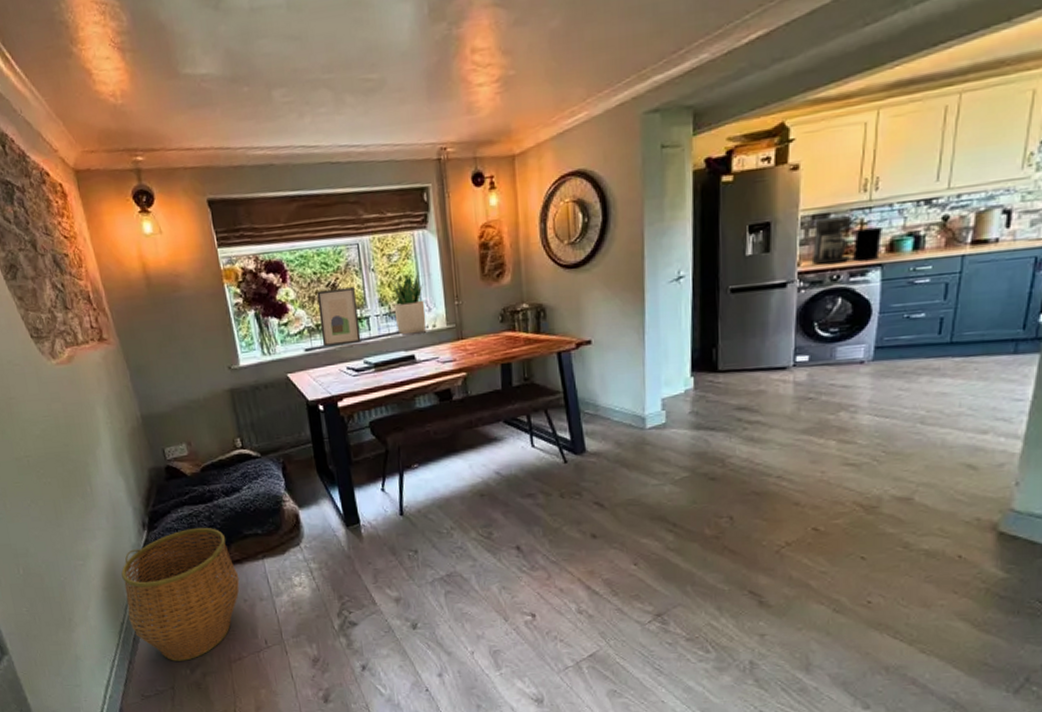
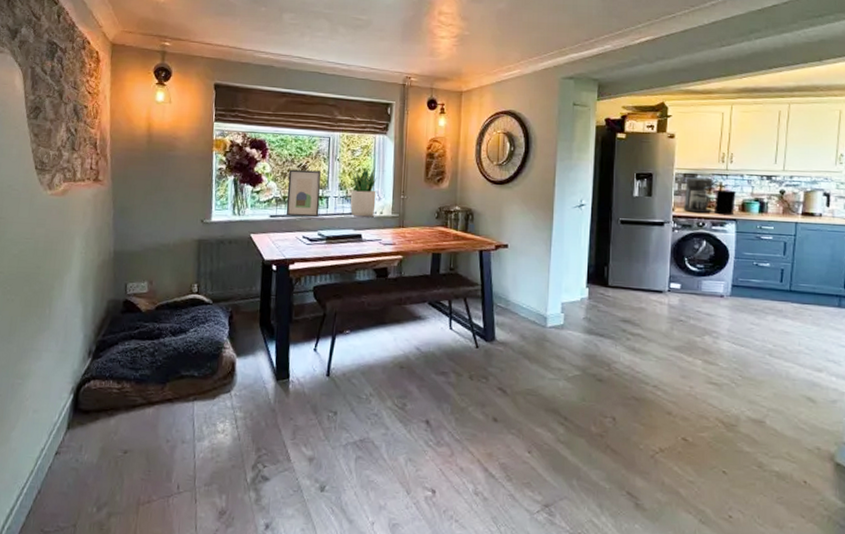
basket: present [121,527,240,661] -> none [50,362,167,498]

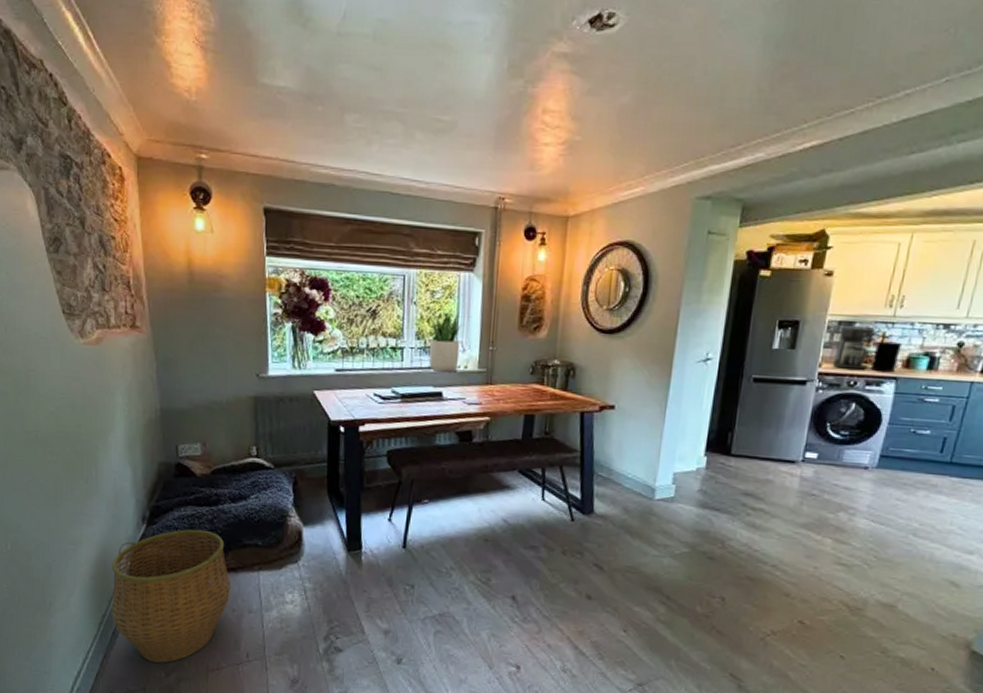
basket: none [50,362,167,498] -> present [111,529,232,663]
picture frame: present [285,169,322,217] -> none [353,314,395,372]

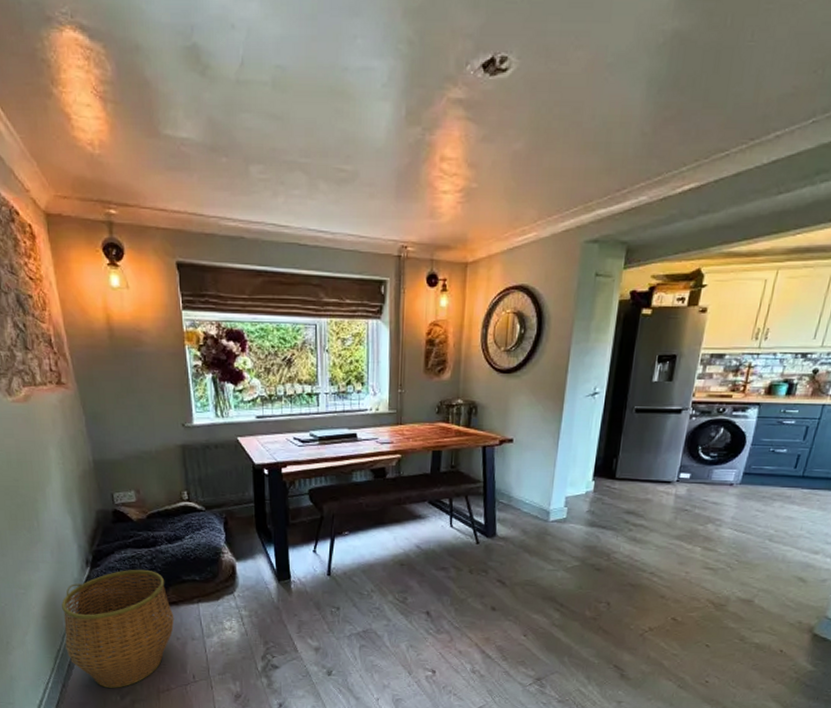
planter: present [429,312,462,372] -> none [342,358,372,414]
coffee maker: present [832,326,875,371] -> none [704,358,742,399]
canister: present [871,341,903,373] -> none [738,370,766,399]

